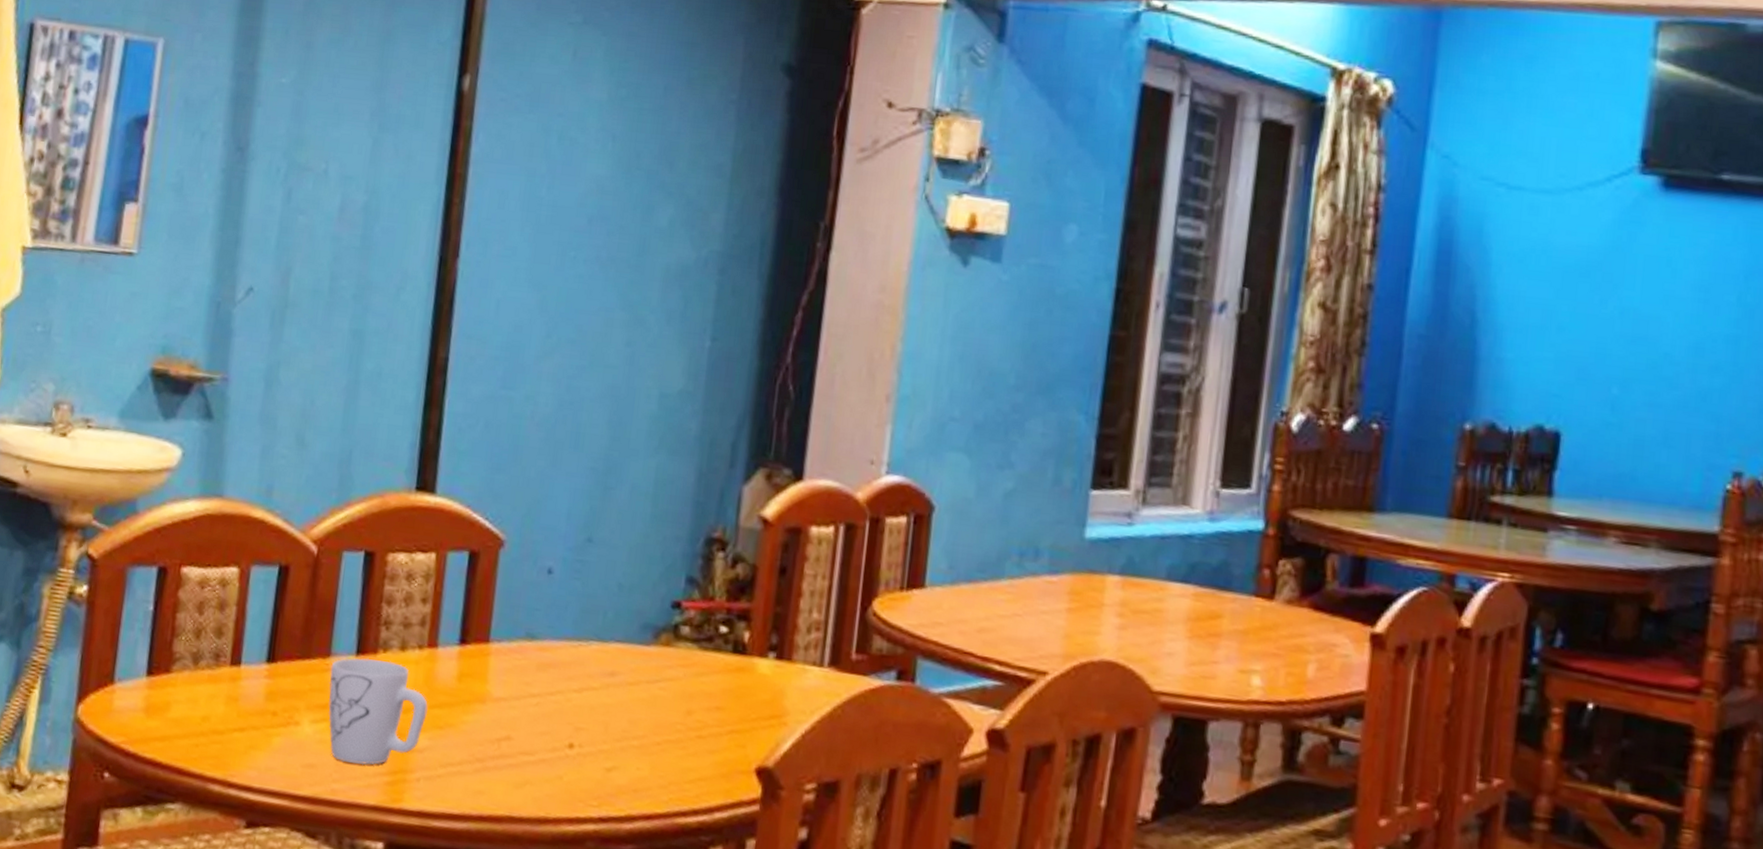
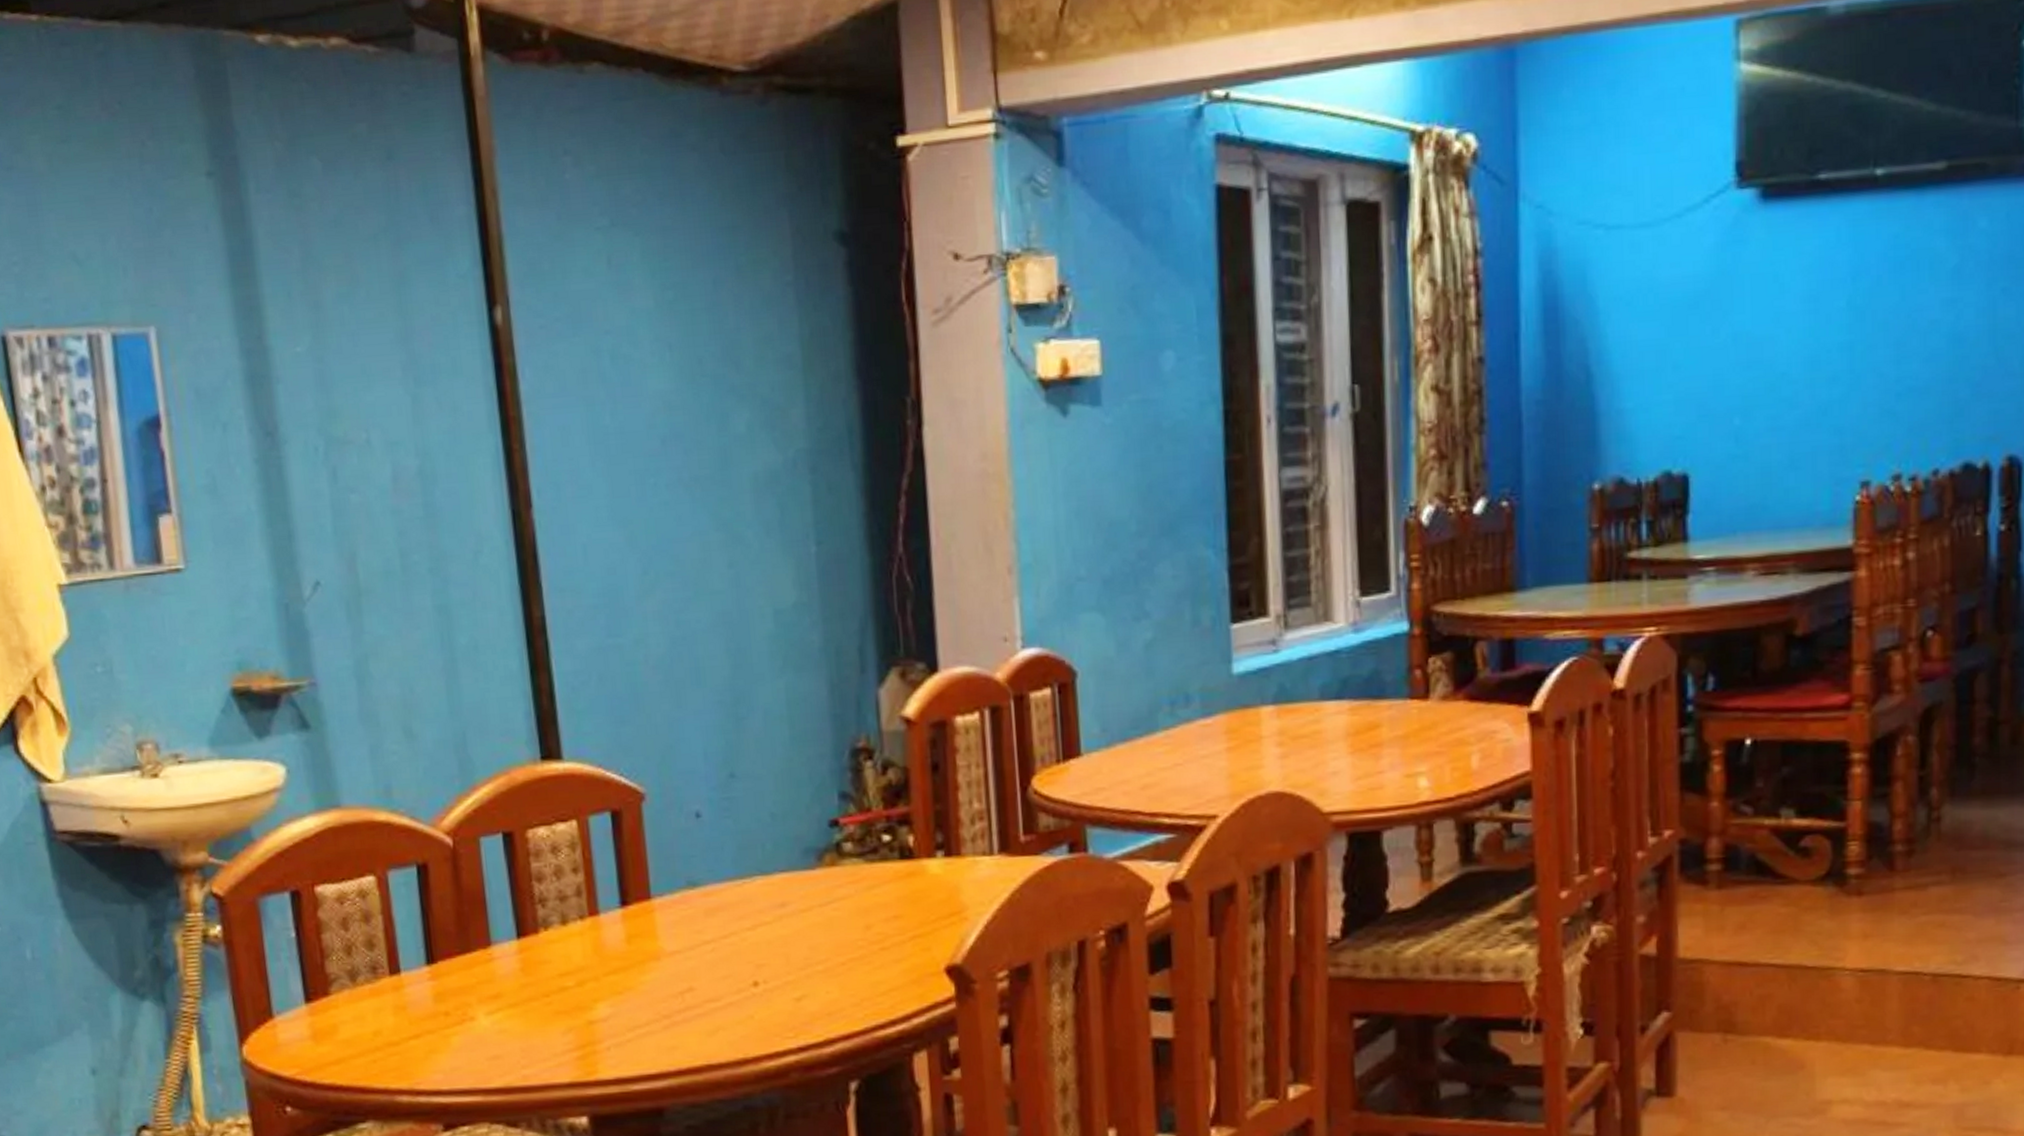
mug: present [328,658,428,766] -> none [494,937,603,1047]

